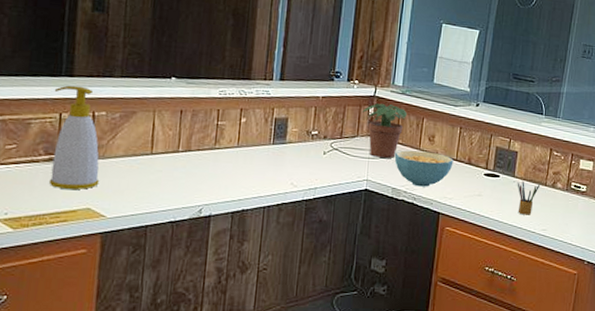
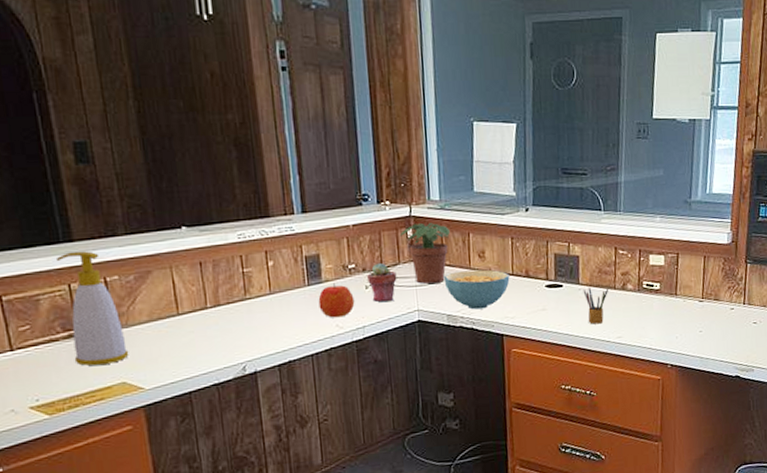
apple: none [279,145,312,177] -> present [318,283,355,318]
potted succulent: none [326,133,353,169] -> present [367,262,397,302]

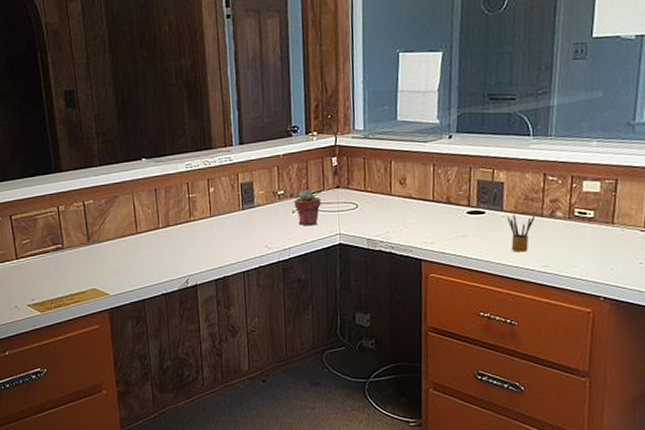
soap bottle: present [55,251,129,366] -> none [49,179,99,273]
apple: present [318,283,355,318] -> none [250,208,282,239]
potted plant: present [400,223,450,284] -> none [326,151,372,209]
cereal bowl: present [443,269,510,310] -> none [365,196,430,235]

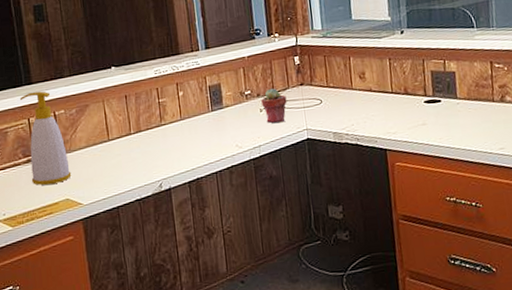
soap bottle: none [49,179,99,273] -> present [19,91,72,185]
pencil box: present [507,214,536,252] -> none [461,100,488,137]

